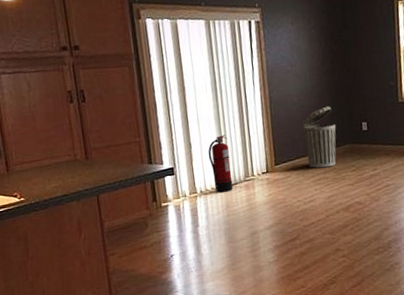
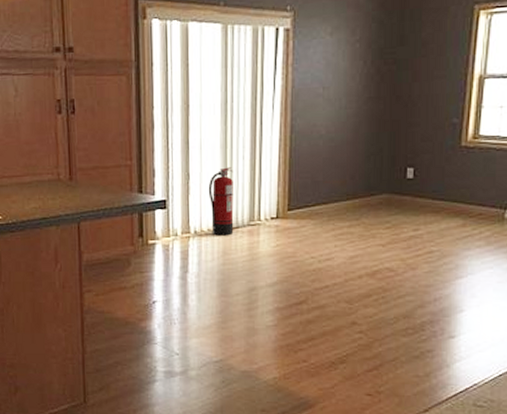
trash can: present [301,106,336,168] -> none [327,143,372,220]

